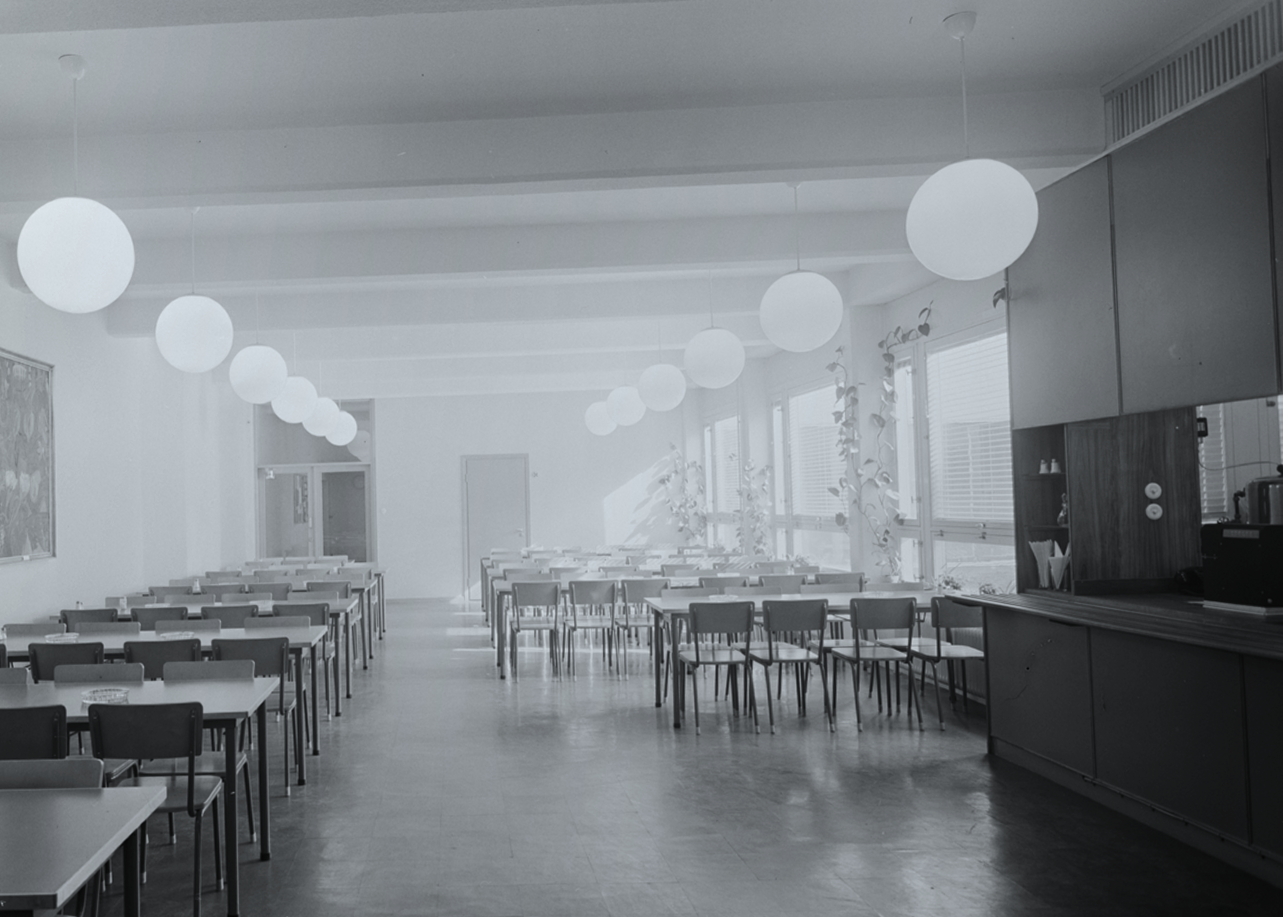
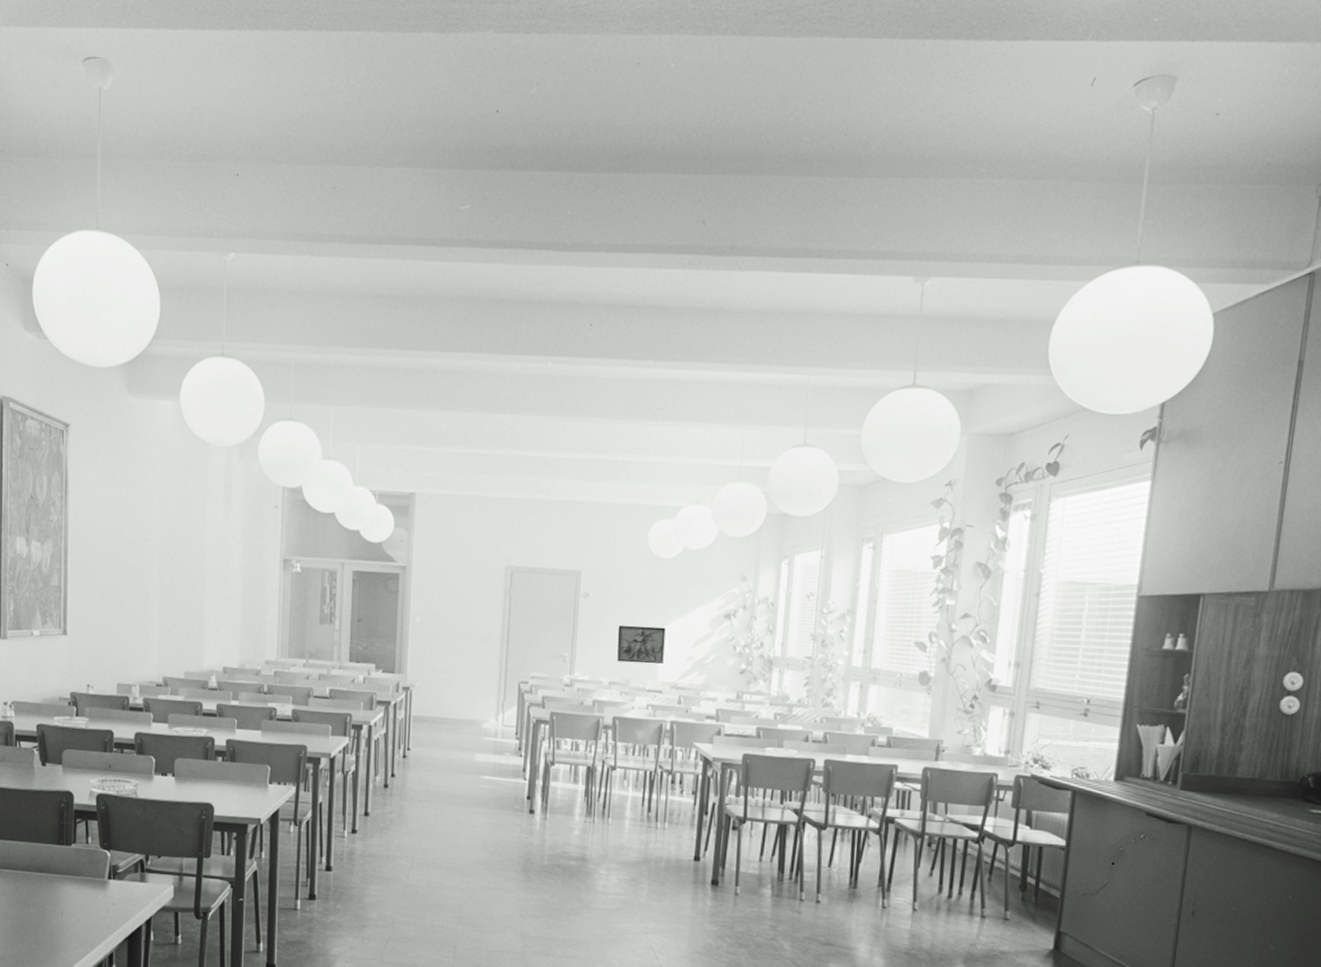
wall relief: none [566,497,610,531] -> present [617,625,666,664]

